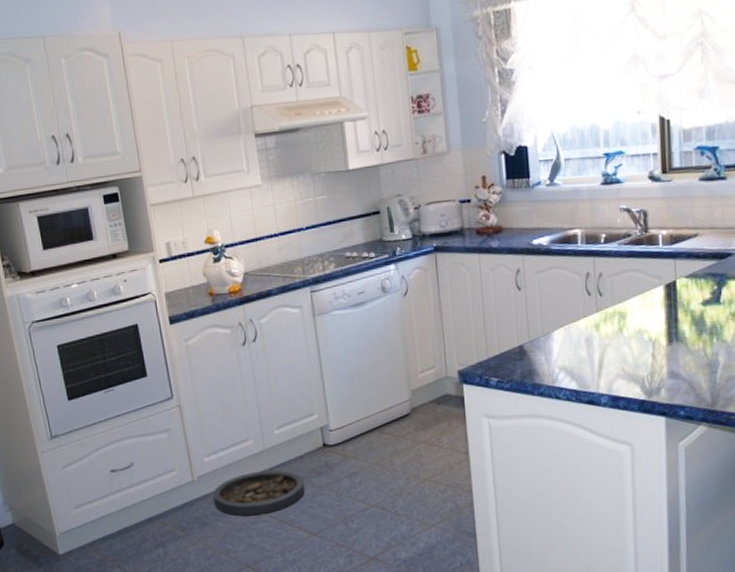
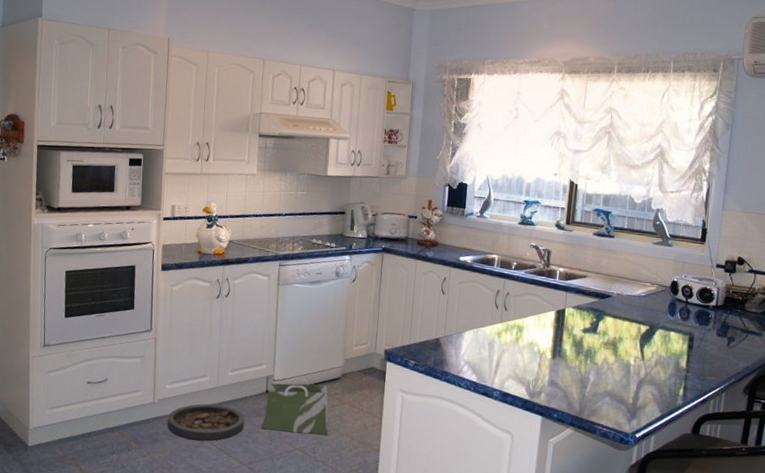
grocery bag: none [325,421,406,490] -> present [262,377,329,435]

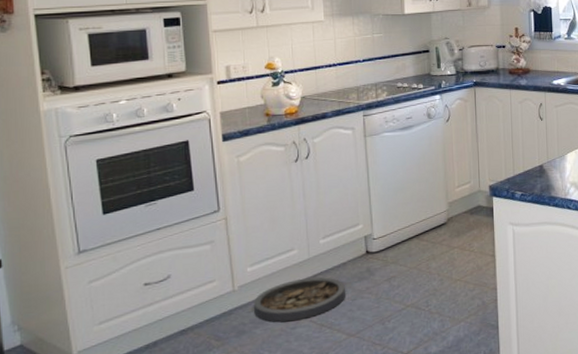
grocery bag: present [262,377,329,435] -> none [366,230,440,293]

